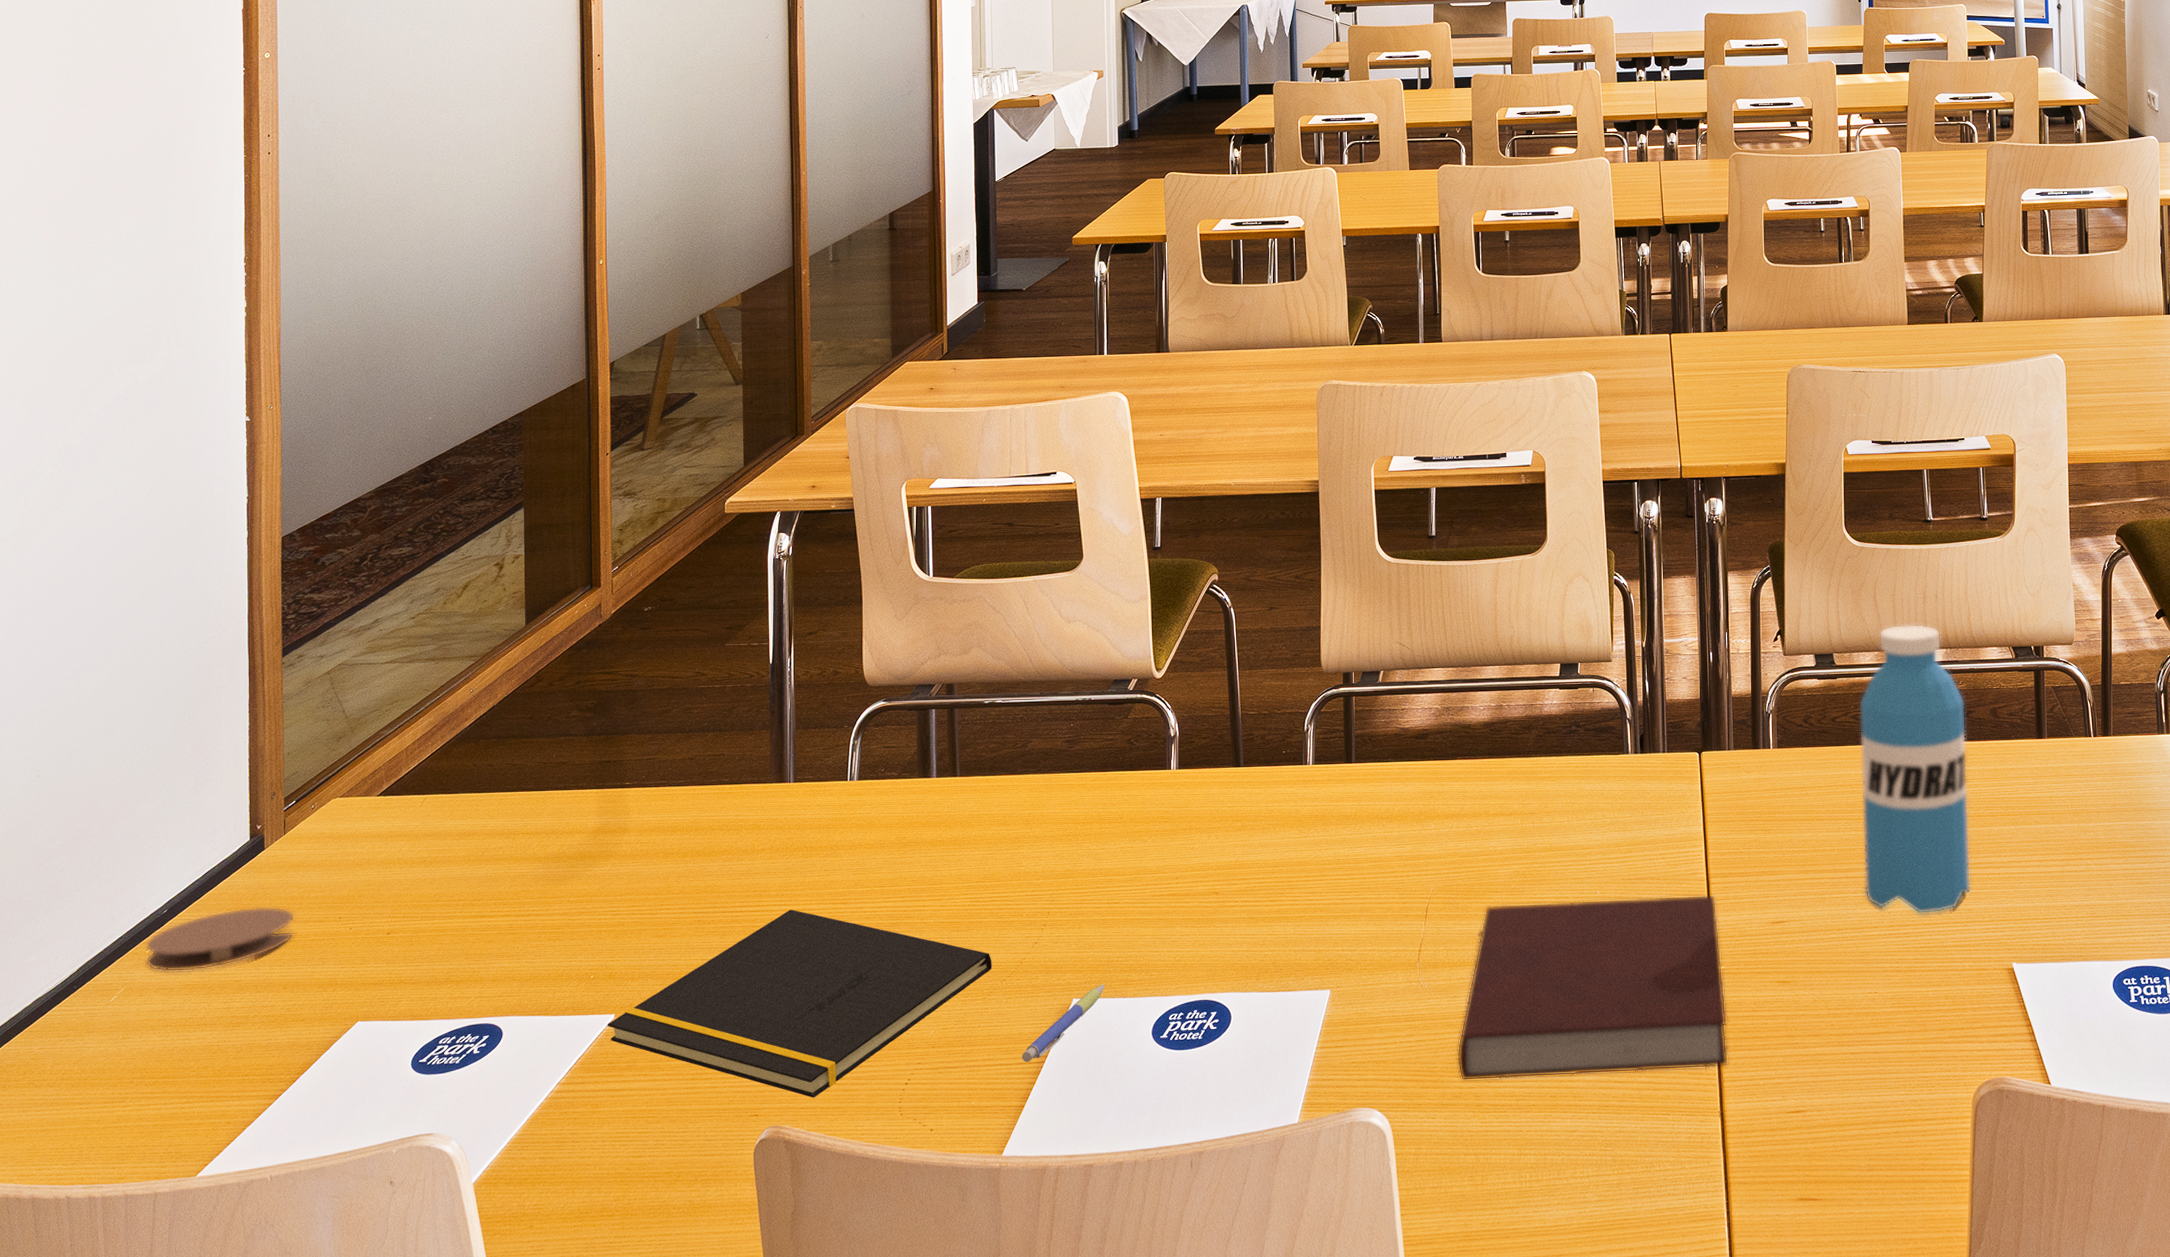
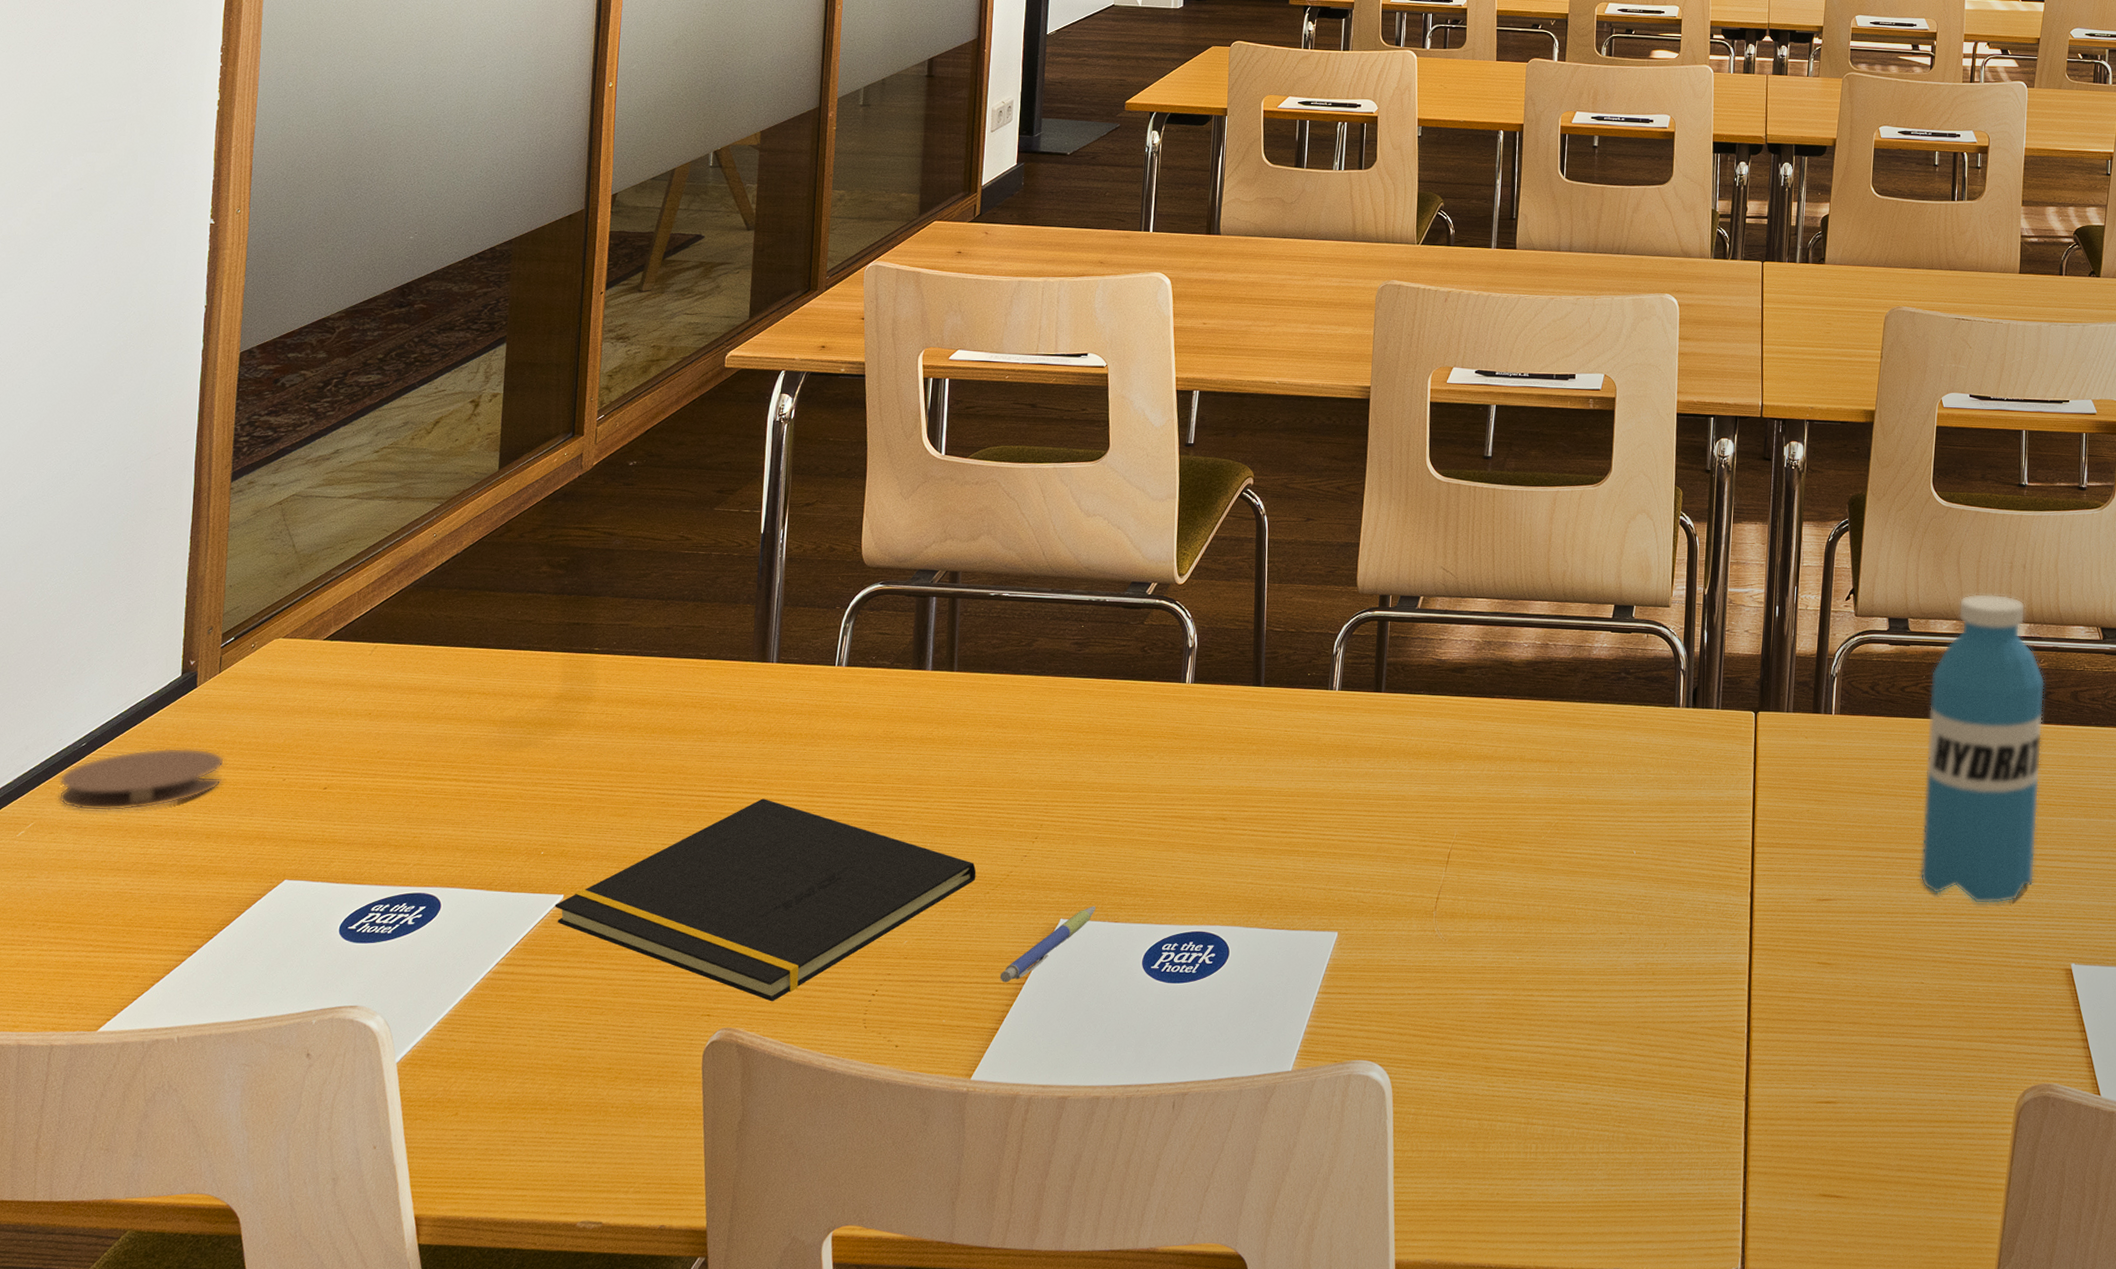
notebook: present [1457,894,1729,1081] -> none [1468,856,1762,1049]

